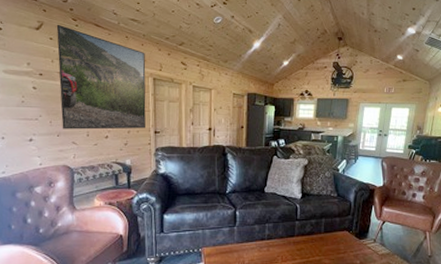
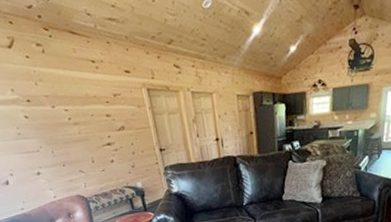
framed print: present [56,24,146,130] -> none [28,37,149,159]

